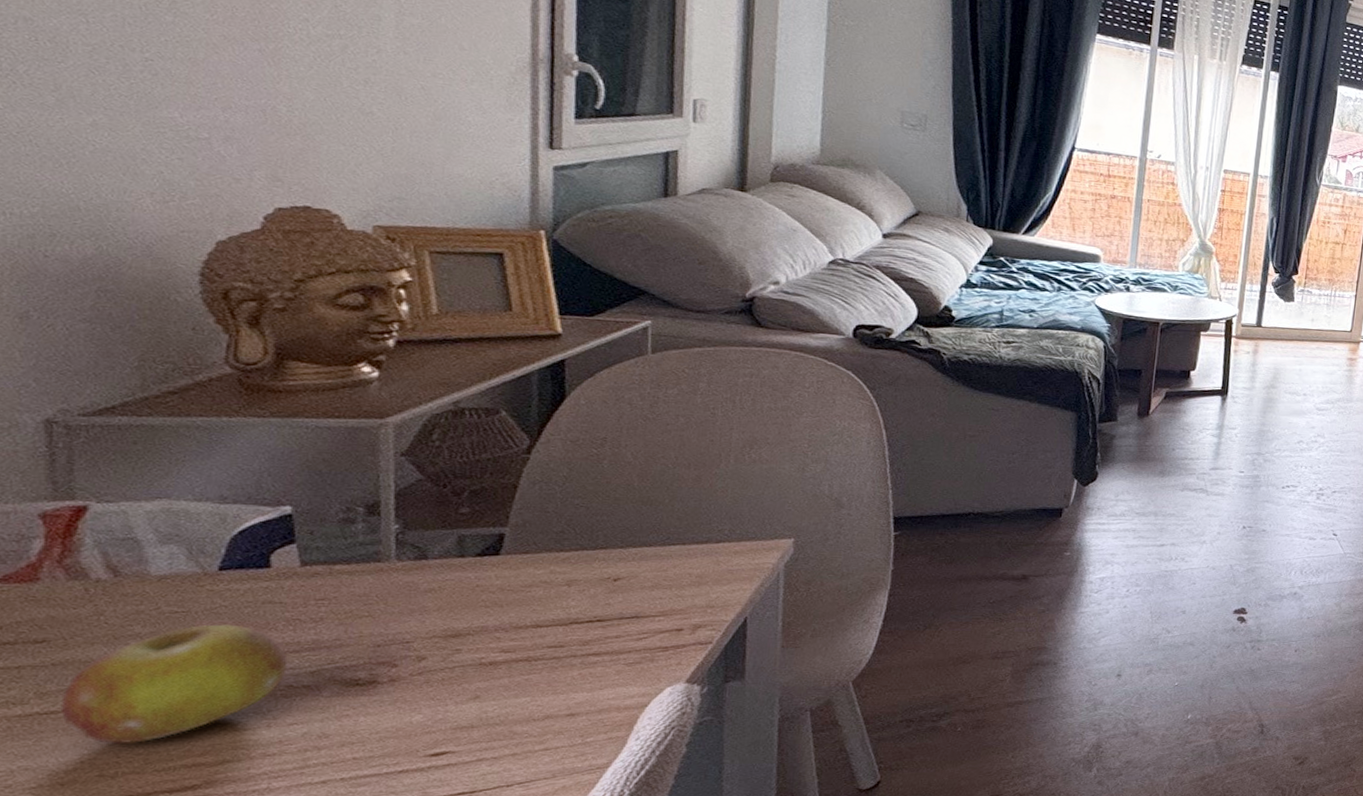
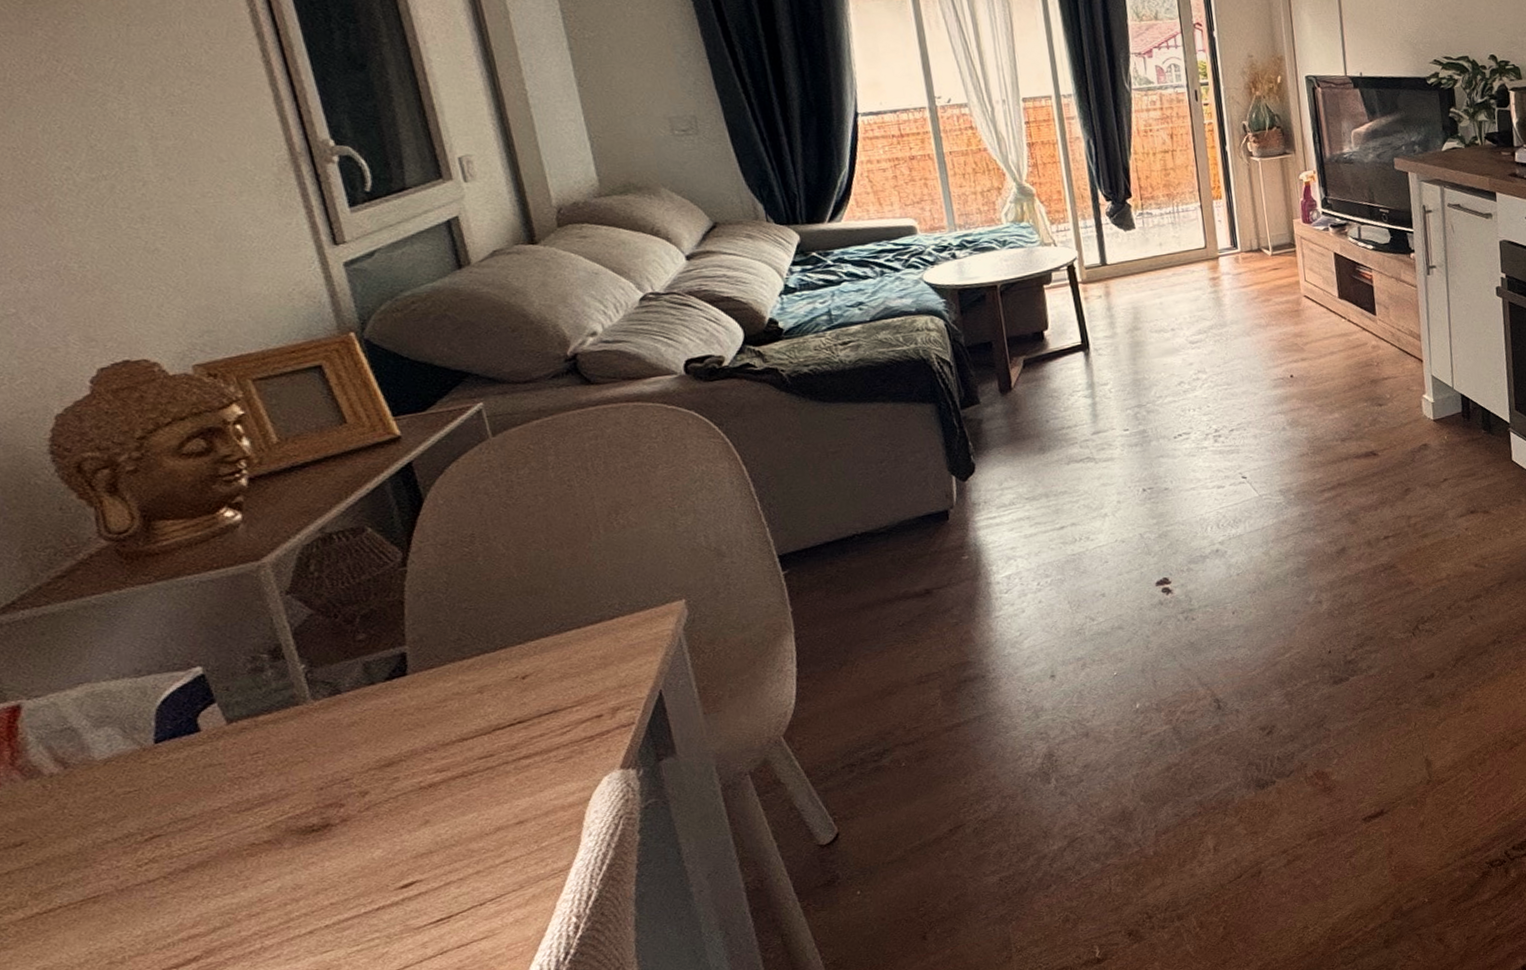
fruit: present [60,624,288,745] -> none [54,793,245,931]

